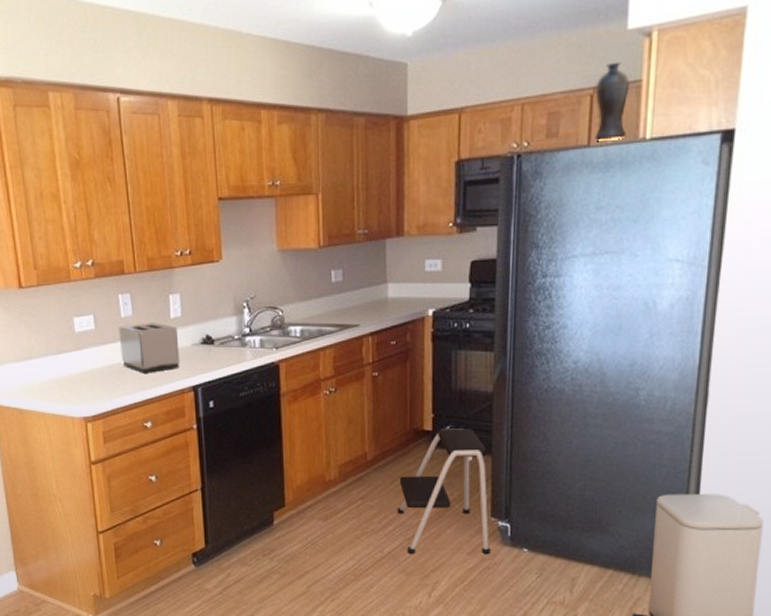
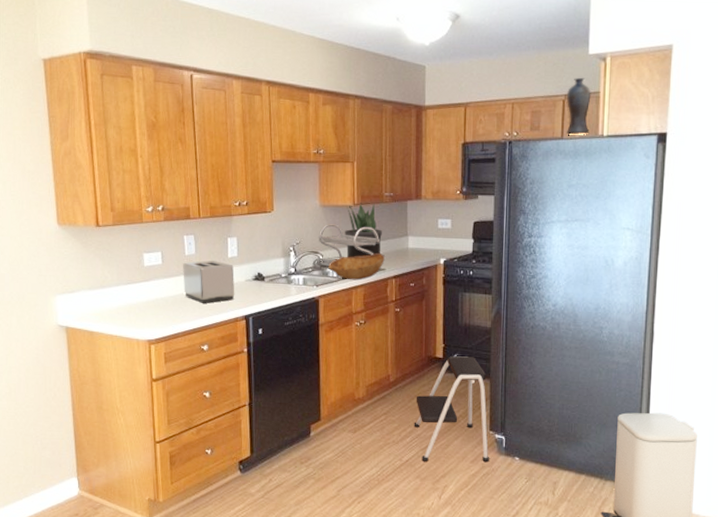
dish rack: none [276,272,353,326] -> present [317,224,381,268]
wooden bowl: none [290,304,359,340] -> present [328,252,385,281]
planter: none [309,244,355,312] -> present [345,203,382,257]

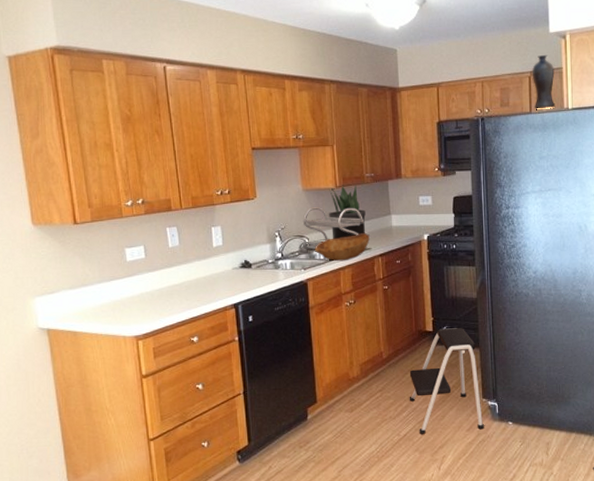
toaster: present [183,260,235,303] -> none [167,251,223,295]

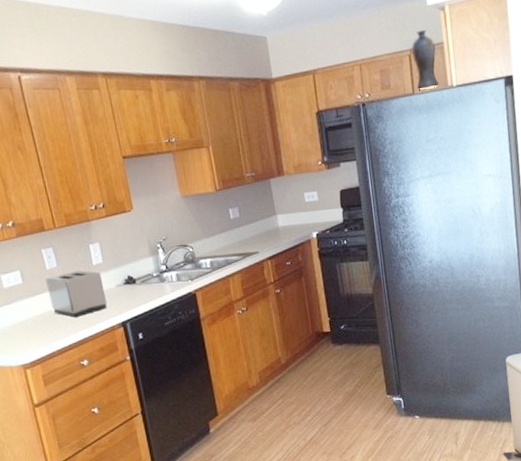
toaster: none [167,251,223,295] -> present [46,270,107,317]
dish rack: present [302,207,365,251] -> none [184,210,250,261]
wooden bowl: present [315,232,370,262] -> none [200,235,257,269]
planter: present [329,184,366,239] -> none [209,186,251,245]
step stool: present [409,328,484,434] -> none [310,325,391,437]

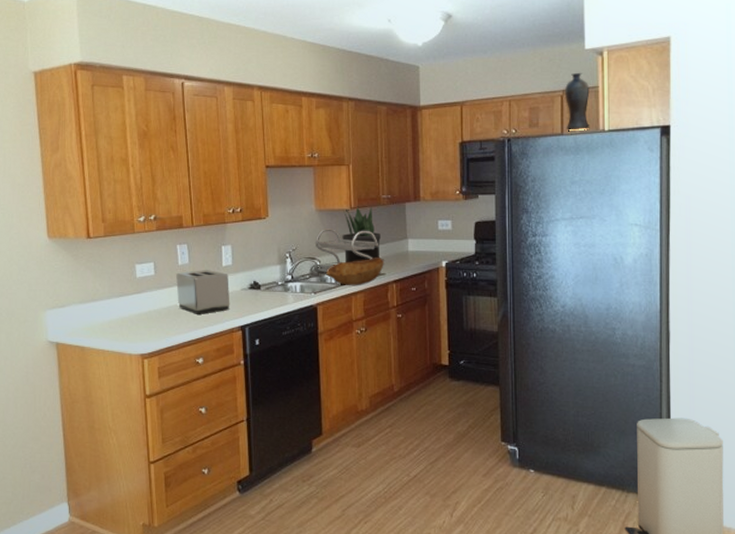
dish rack: none [184,210,250,261] -> present [314,229,379,274]
wooden bowl: none [200,235,257,269] -> present [326,256,384,286]
planter: none [209,186,251,245] -> present [342,206,381,262]

